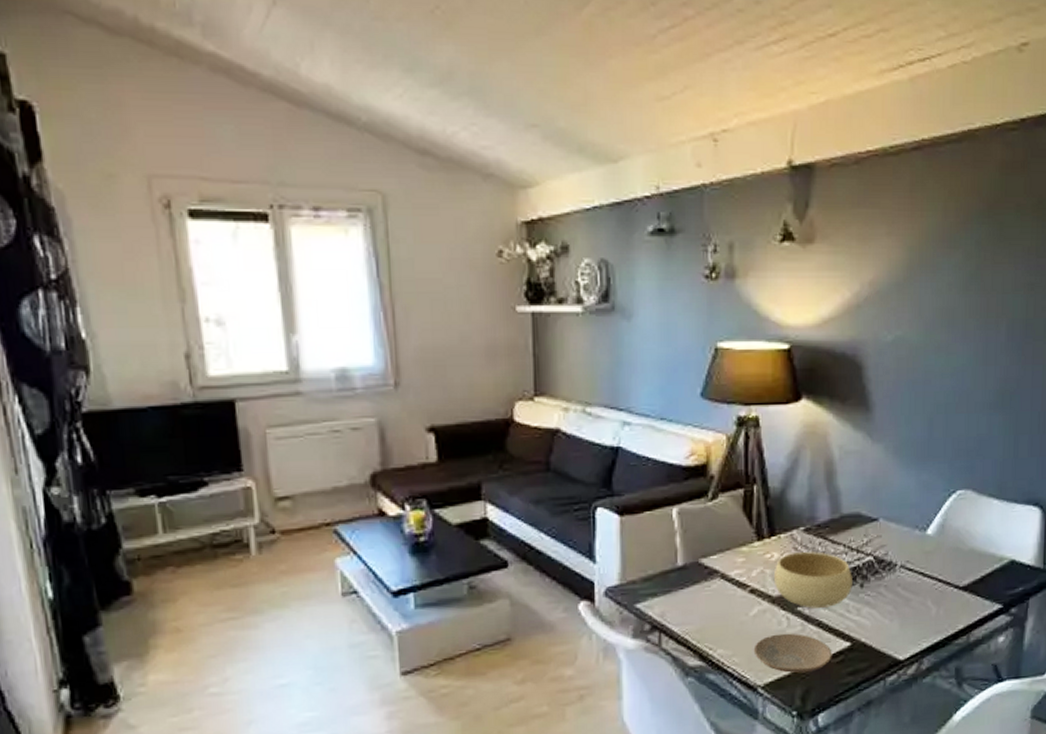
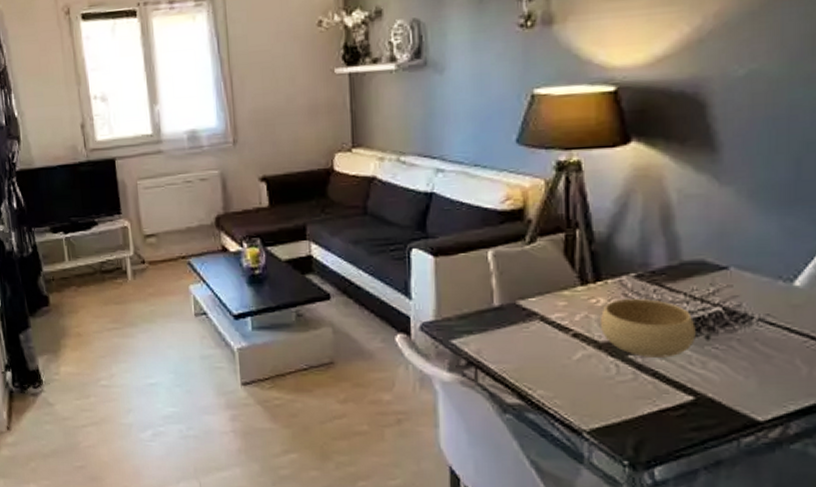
plate: present [753,633,832,674] -> none [577,380,671,423]

